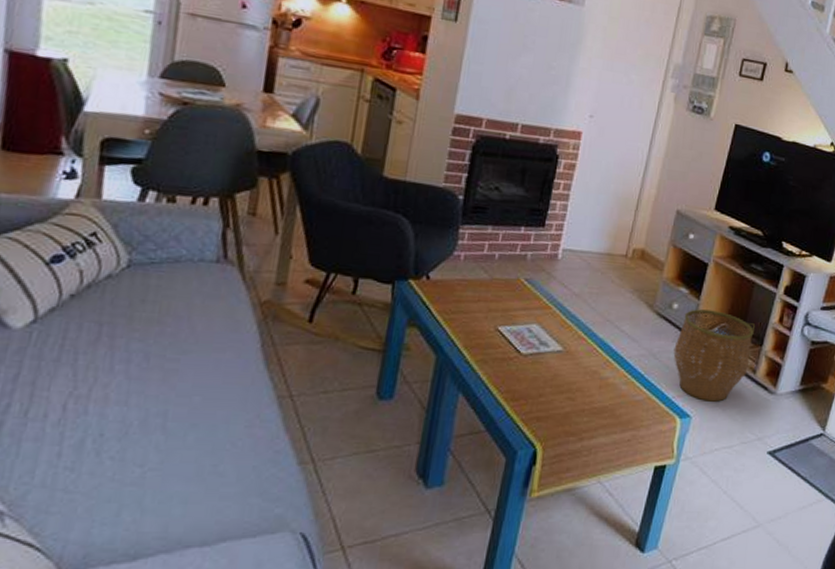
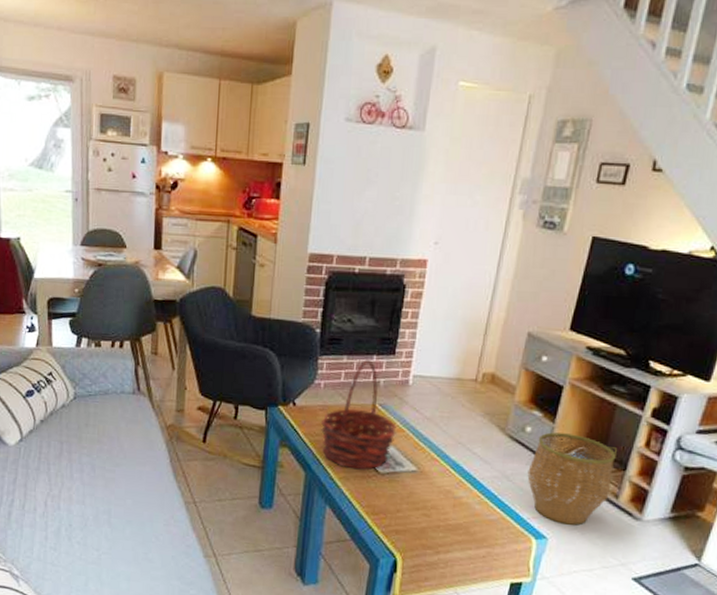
basket: none [457,231,543,352] -> present [320,360,397,470]

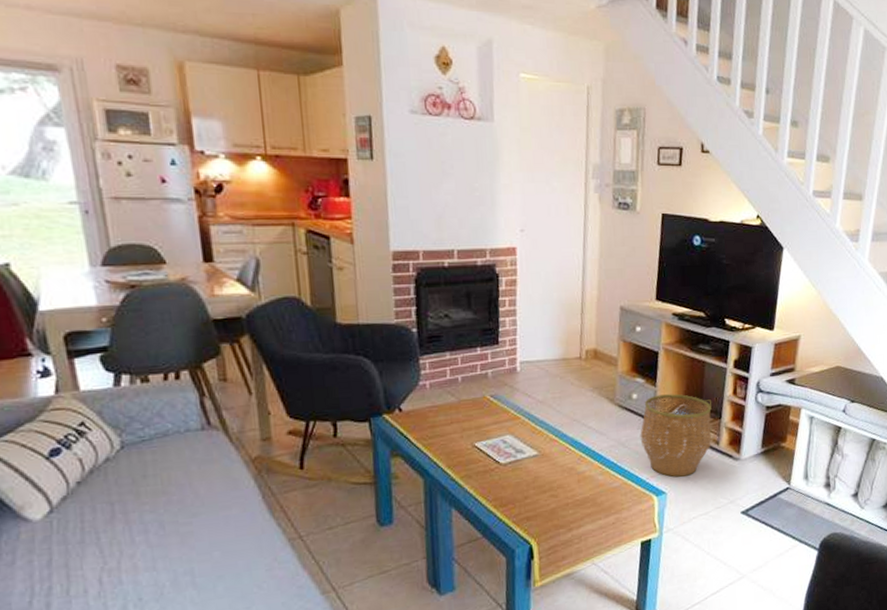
basket: present [320,360,397,470] -> none [432,353,512,466]

